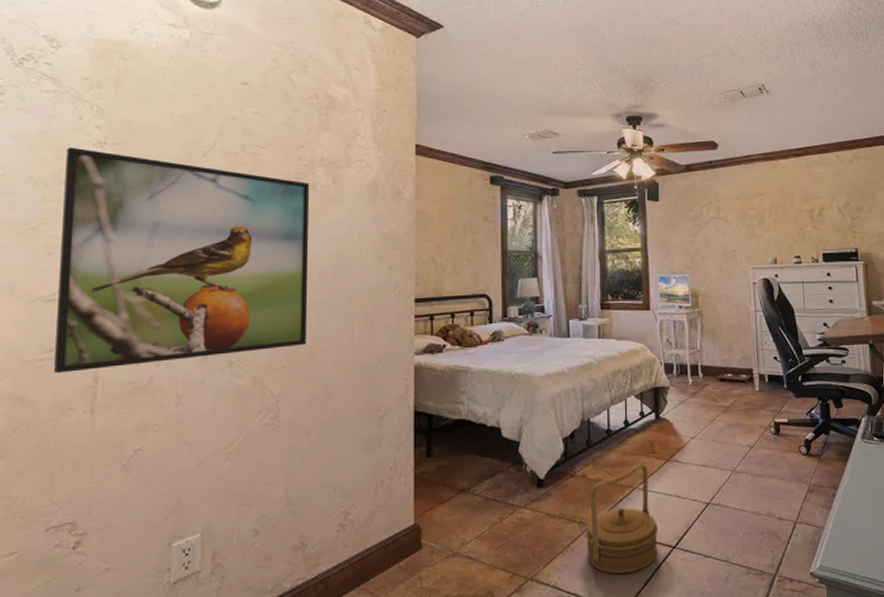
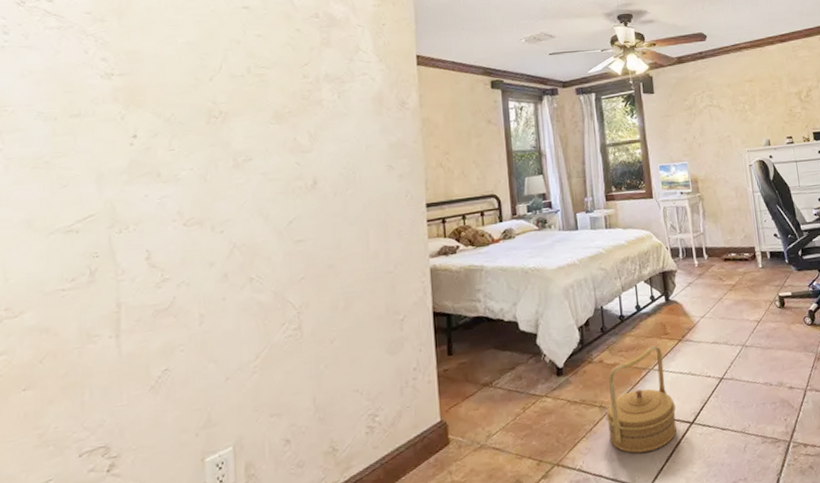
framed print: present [54,147,310,373] -> none [75,80,324,302]

